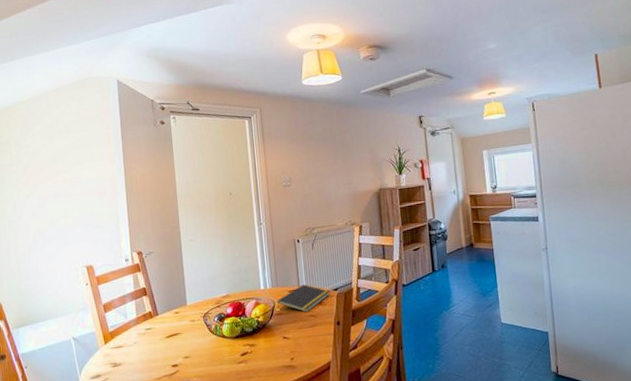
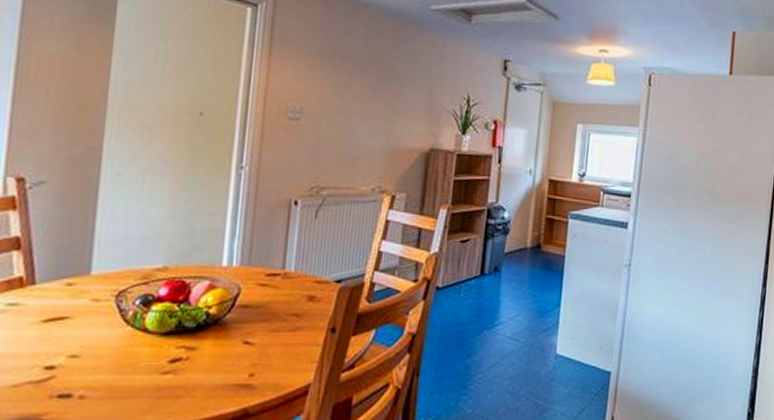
notepad: present [277,284,330,313] -> none [243,267,329,309]

